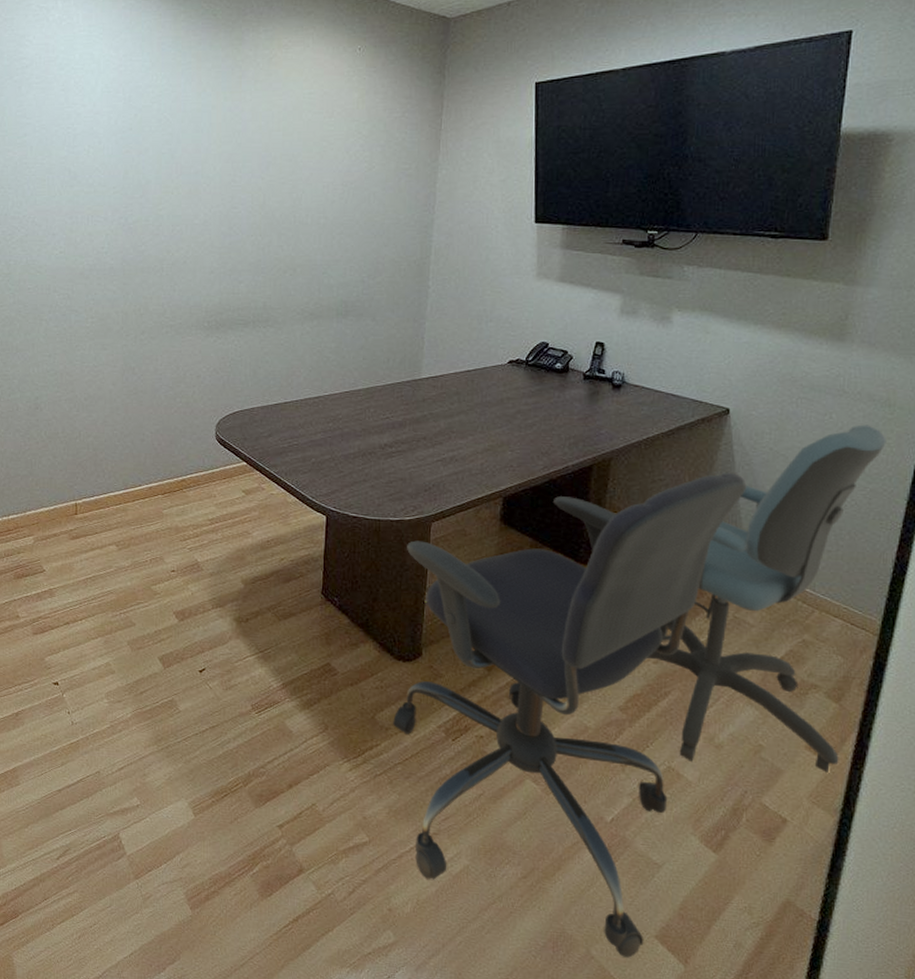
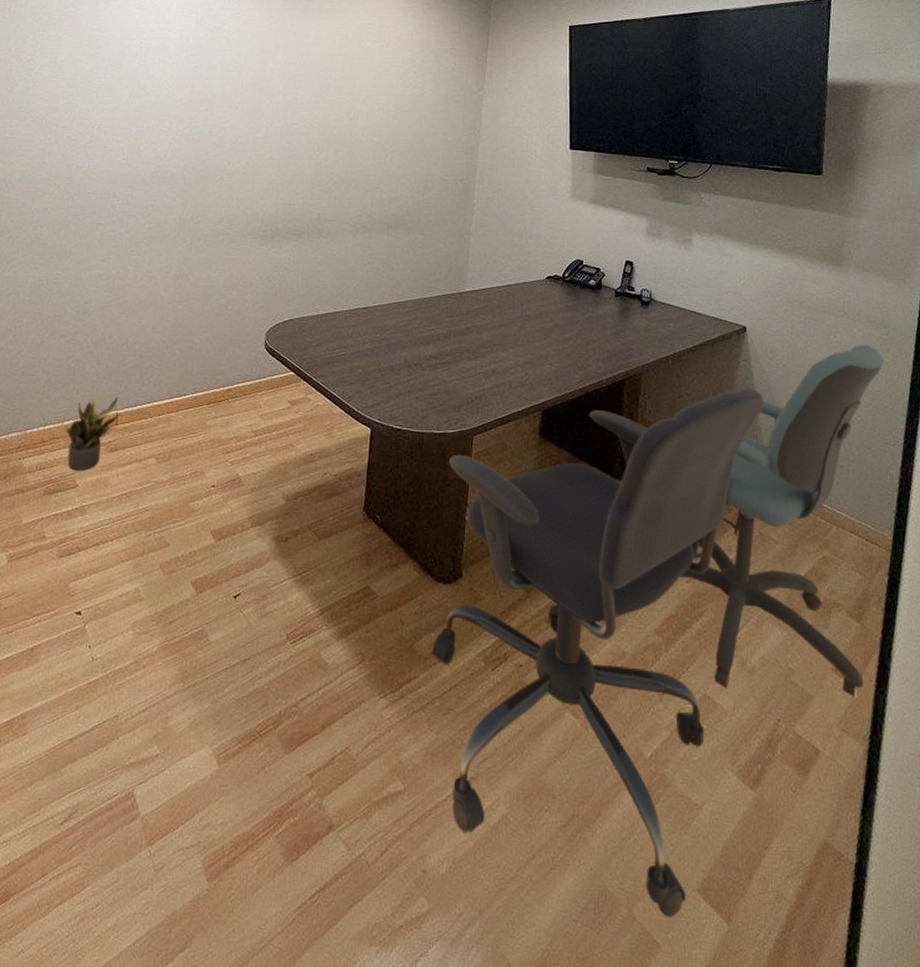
potted plant: none [29,487,79,557] -> present [66,396,120,470]

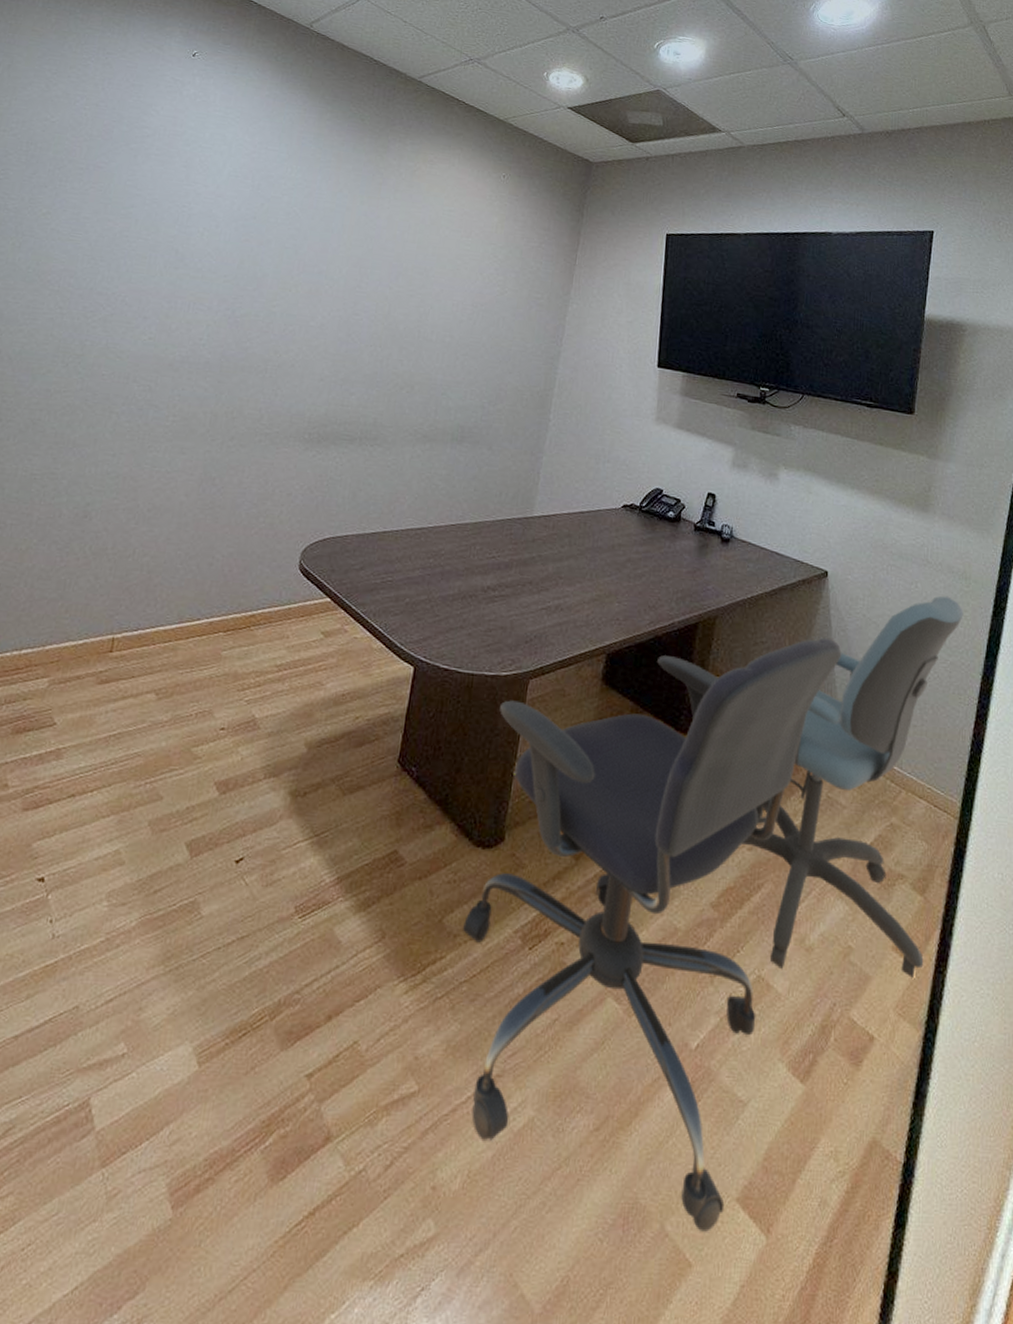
potted plant: present [66,396,120,470] -> none [45,617,117,706]

